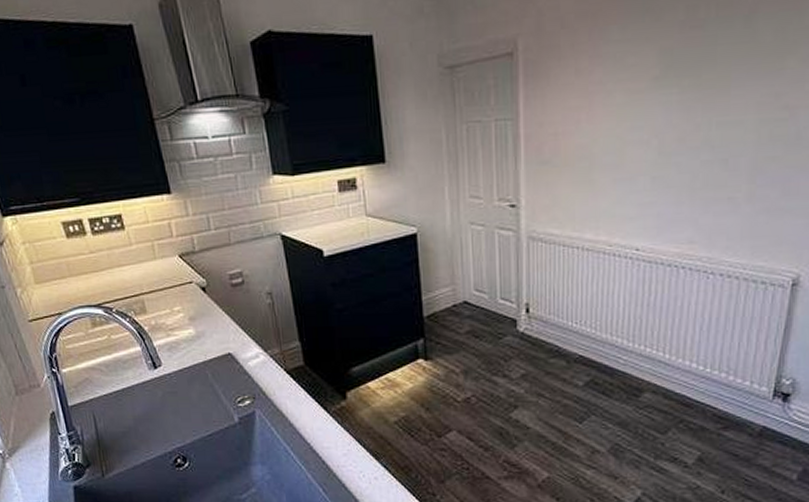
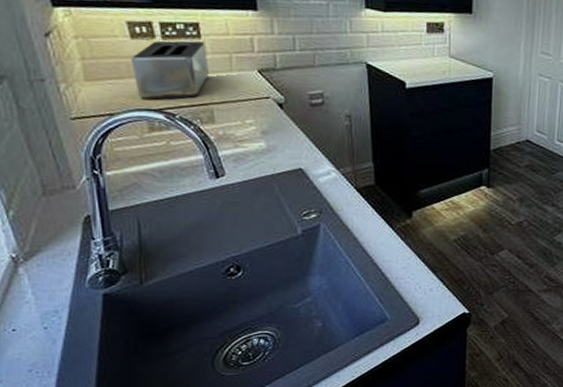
toaster: none [69,233,137,297] -> present [131,40,210,101]

